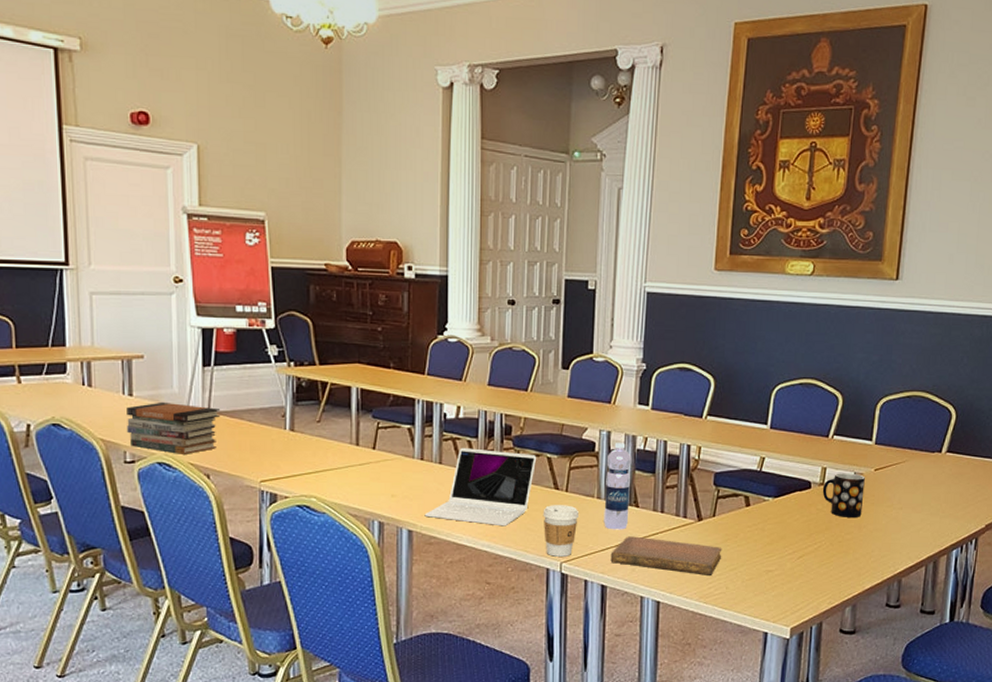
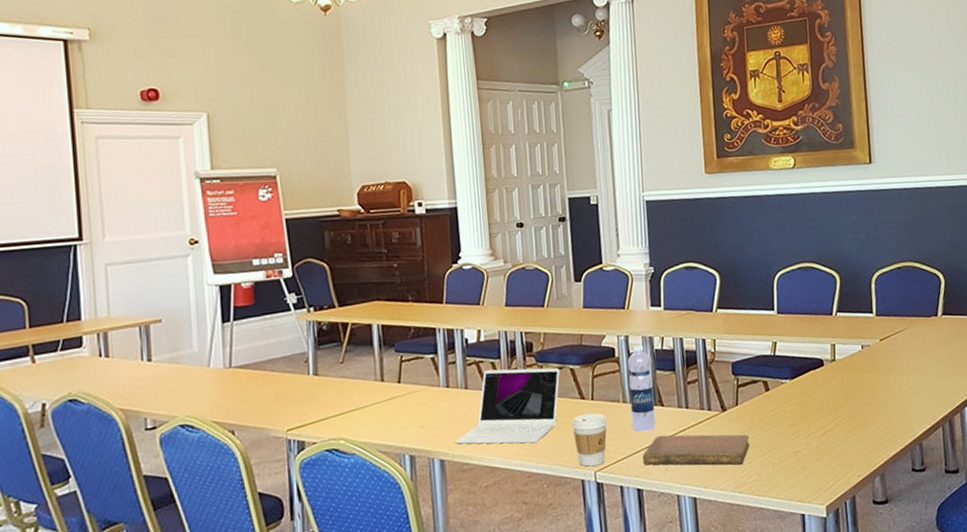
book stack: present [126,401,221,454] -> none [146,362,243,414]
mug: present [822,473,865,517] -> none [834,346,875,390]

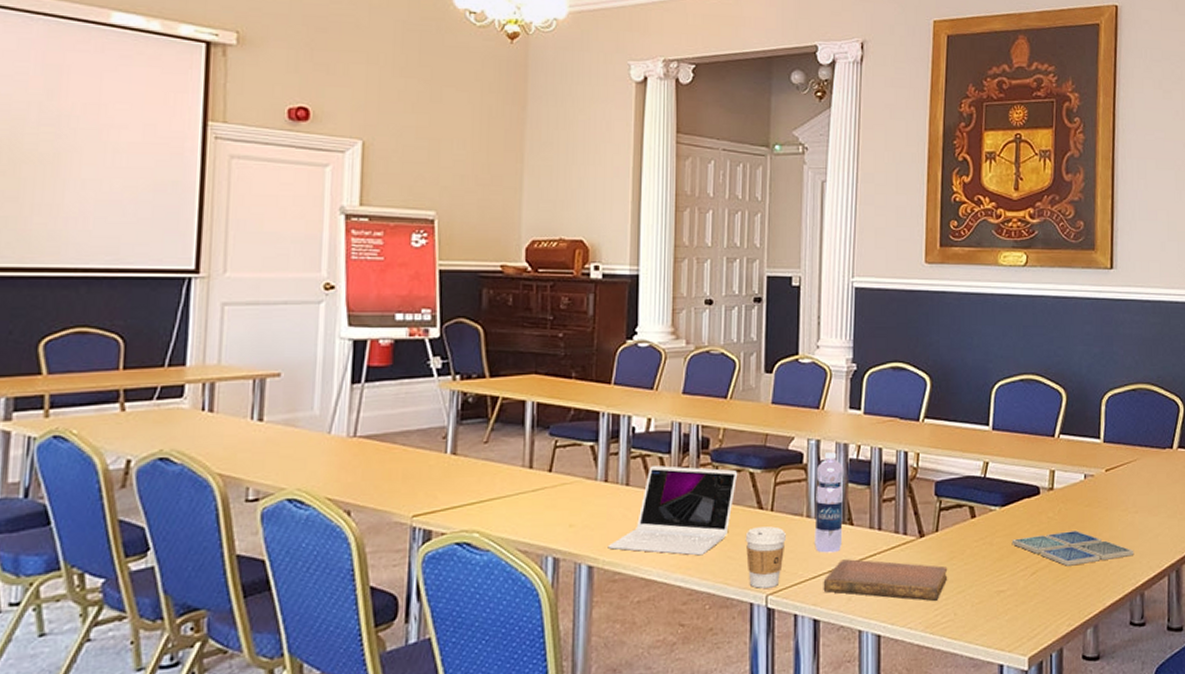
drink coaster: none [802,394,911,426] -> present [1011,531,1134,566]

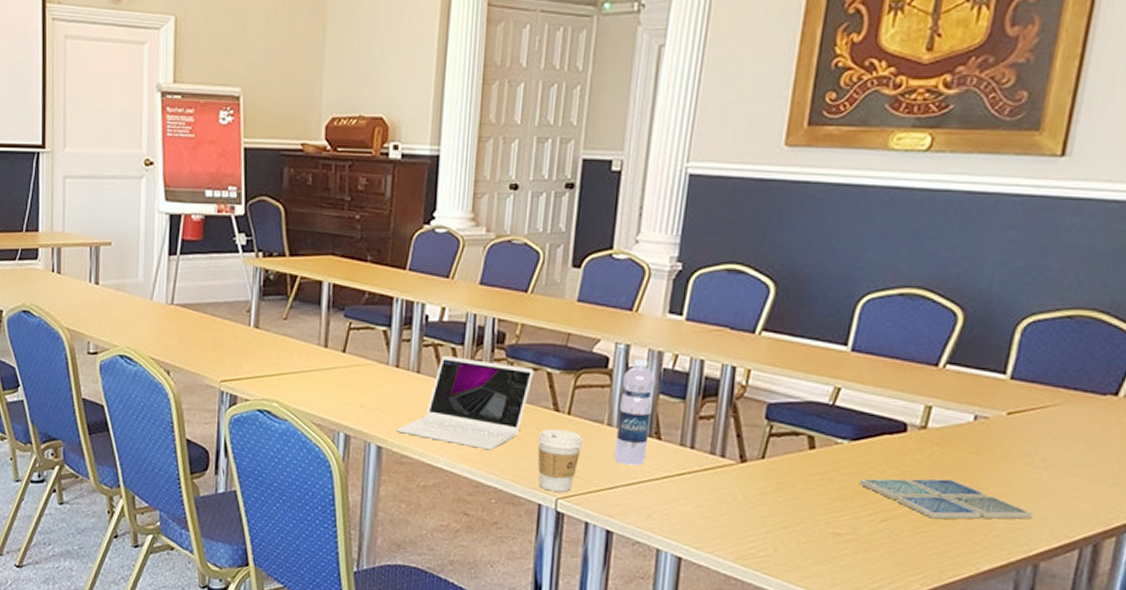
notebook: present [823,559,948,601] -> none [620,474,772,532]

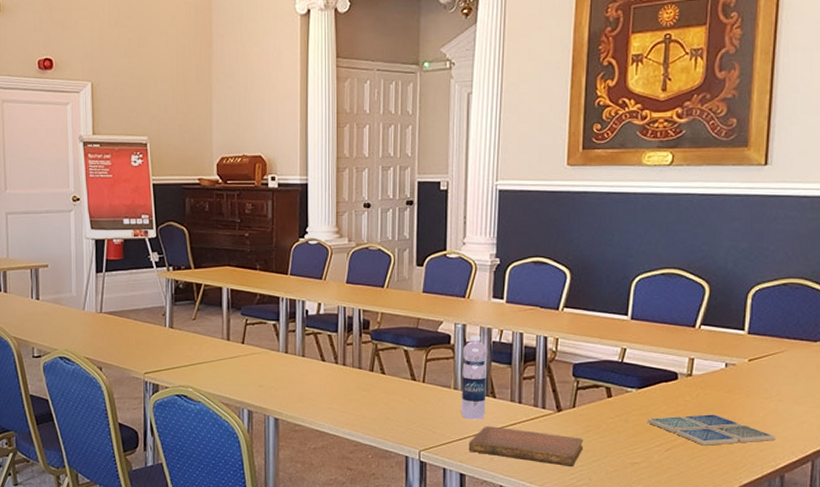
laptop: present [396,356,535,451] -> none [289,342,394,416]
coffee cup: present [537,429,583,492] -> none [401,395,436,445]
notebook: none [620,474,772,532] -> present [468,426,584,466]

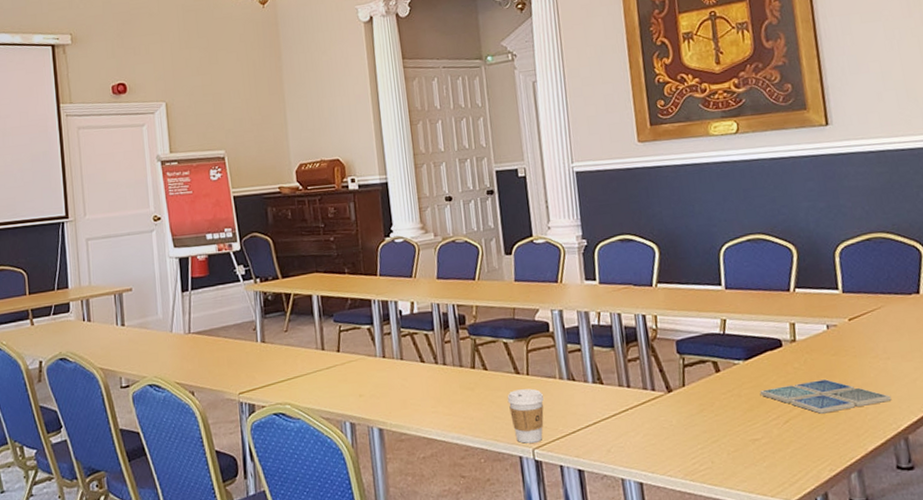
coffee cup: none [401,395,436,445] -> present [507,388,544,444]
water bottle: present [461,335,488,420] -> none [563,320,595,411]
notebook: present [468,426,584,466] -> none [582,414,700,451]

